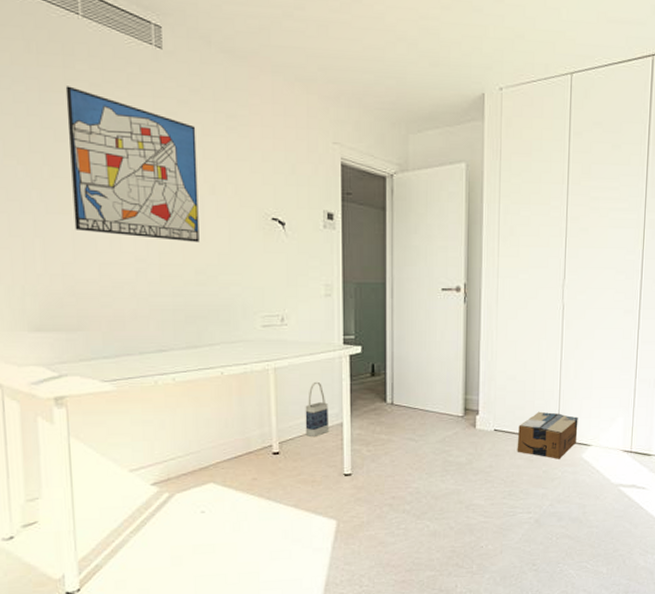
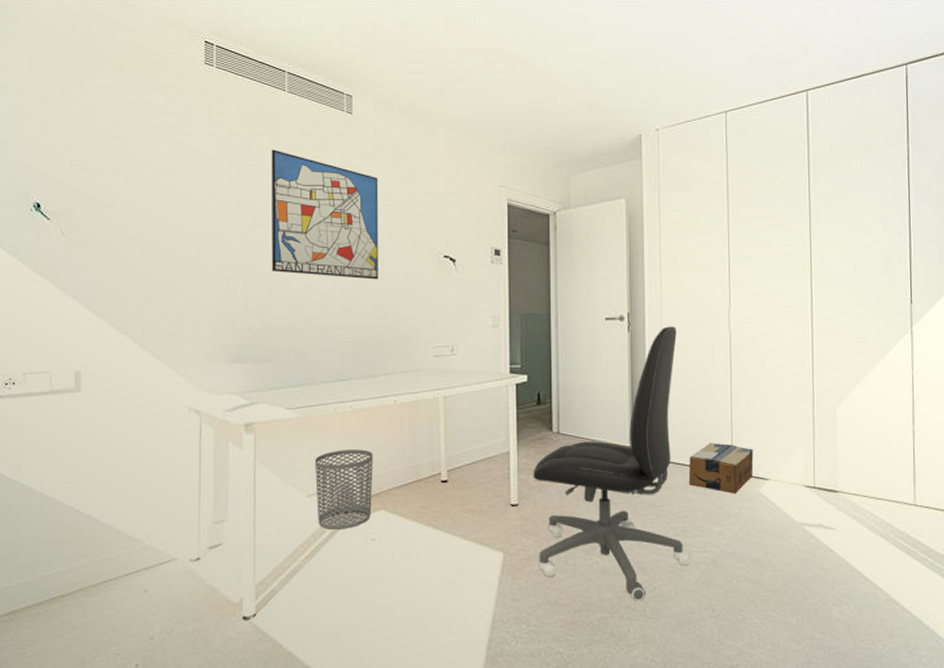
waste bin: none [137,423,201,504] -> present [315,449,373,529]
bag: present [305,381,328,438] -> none [473,410,495,466]
office chair: none [366,298,516,560] -> present [533,326,691,601]

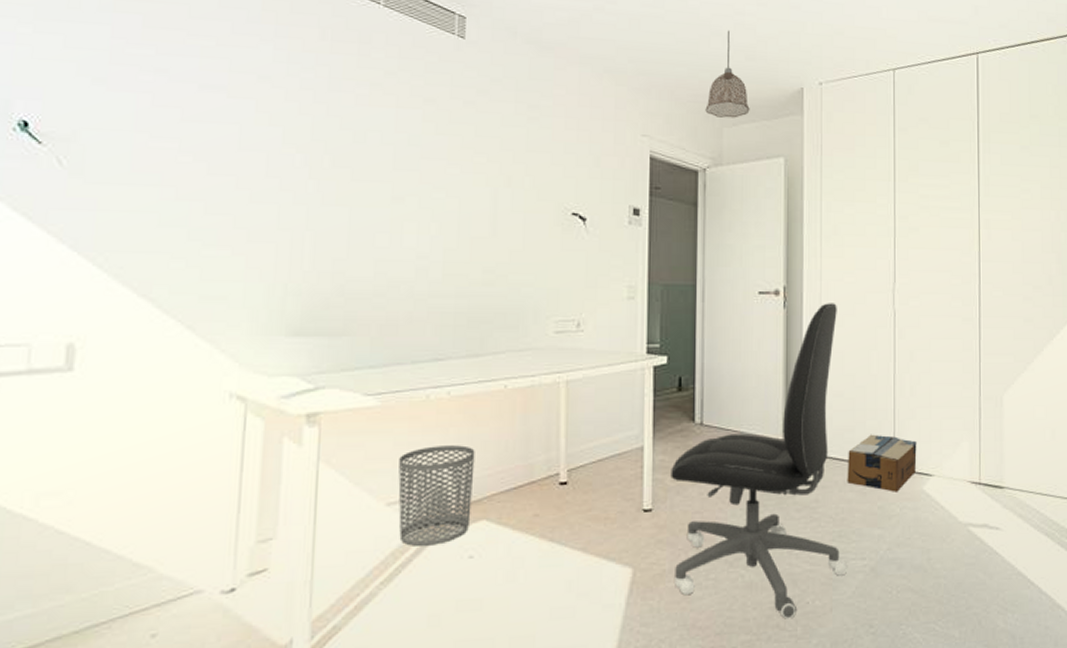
wall art: present [271,149,378,280] -> none [352,73,495,238]
pendant lamp: none [554,88,594,166] -> present [705,30,750,118]

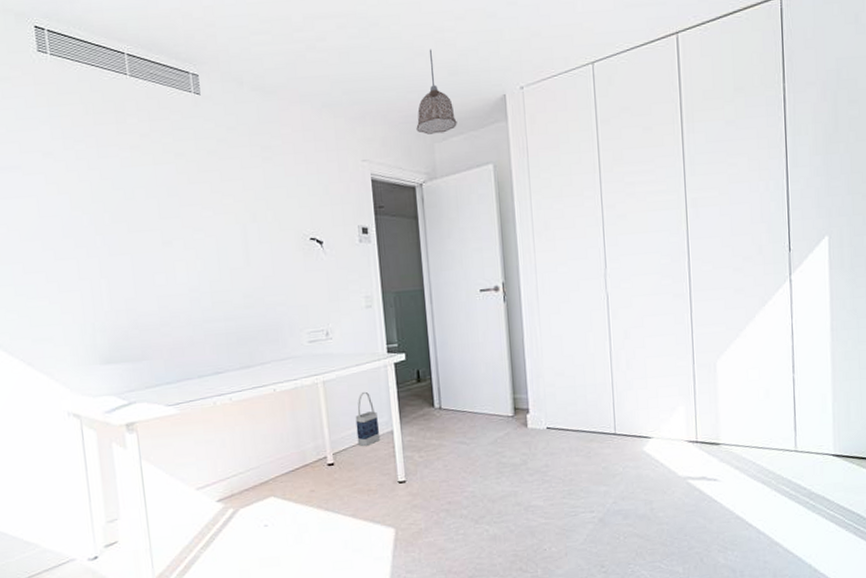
waste bin: present [398,445,475,546] -> none [200,439,261,520]
bag: none [599,397,627,464] -> present [355,391,379,447]
office chair: present [671,303,848,619] -> none [418,293,579,564]
cardboard box: present [847,434,917,492] -> none [572,405,636,455]

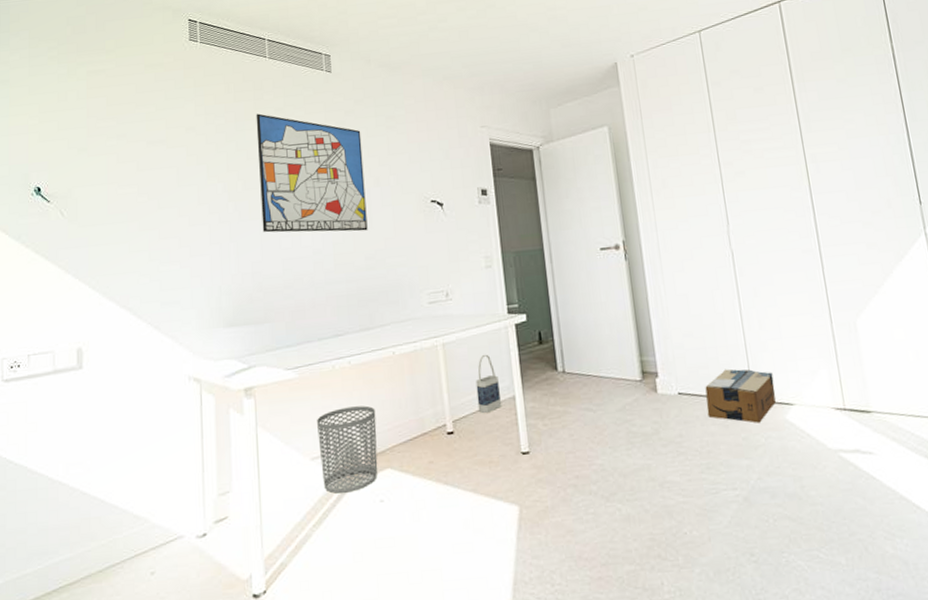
wall art: none [119,139,245,269] -> present [256,113,368,233]
waste bin: none [200,439,261,520] -> present [317,405,378,494]
pendant lamp: present [416,49,457,134] -> none [532,25,571,101]
cardboard box: none [572,405,636,455] -> present [705,369,776,423]

